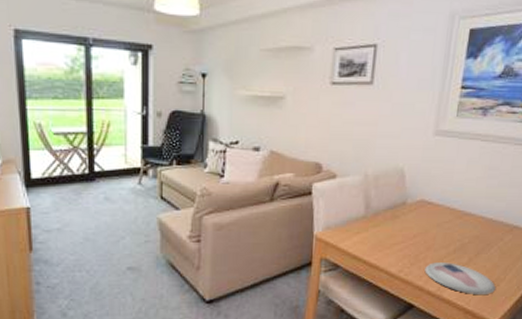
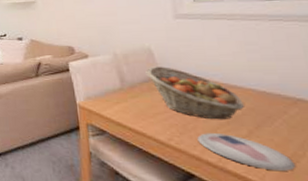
fruit basket: none [393,191,472,249] -> present [145,67,244,120]

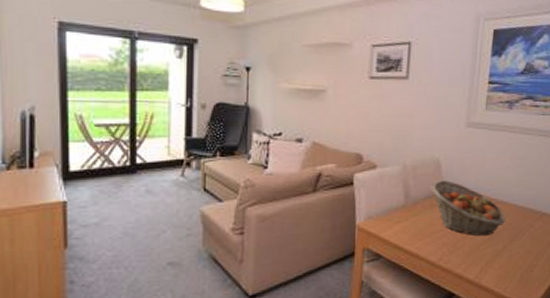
plate: present [197,133,295,171] -> none [463,250,529,281]

